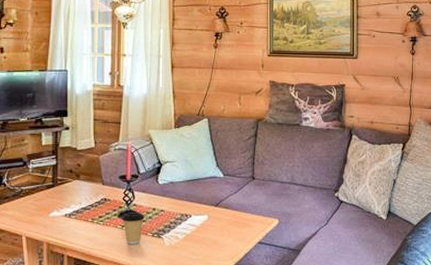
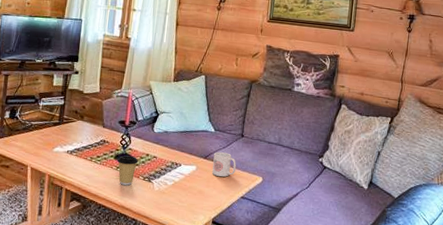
mug: none [225,198,251,223] -> present [212,152,237,177]

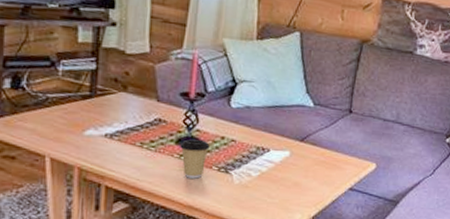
mug: present [212,152,237,177] -> none [311,132,343,164]

